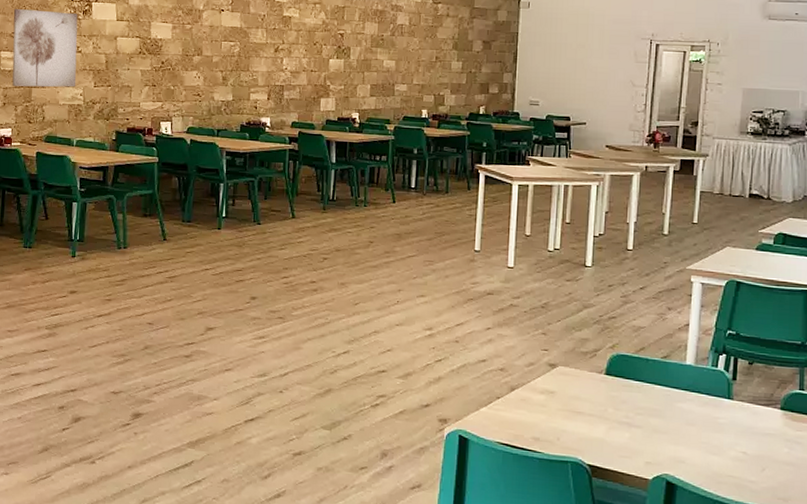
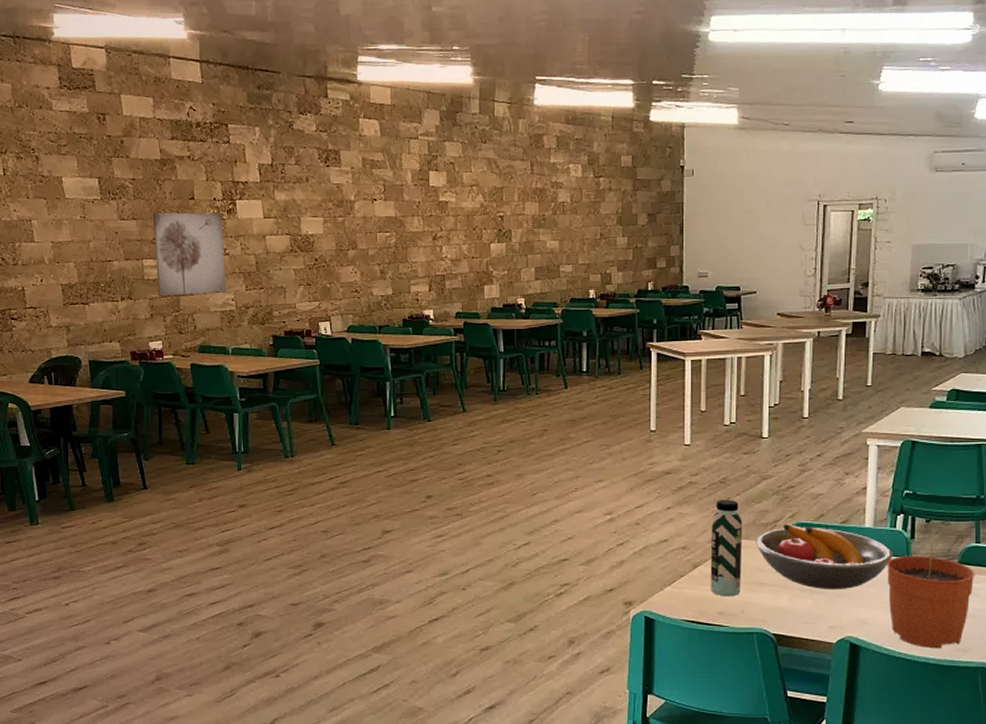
water bottle: none [526,324,562,423] -> present [710,499,743,597]
fruit bowl: none [574,354,714,426] -> present [756,524,893,590]
plant pot: none [707,372,798,496] -> present [887,530,975,649]

